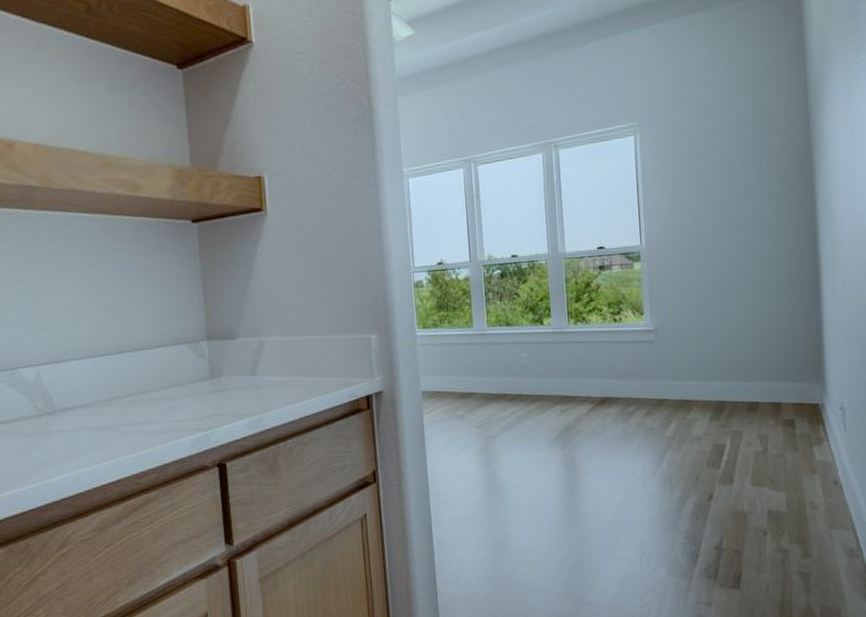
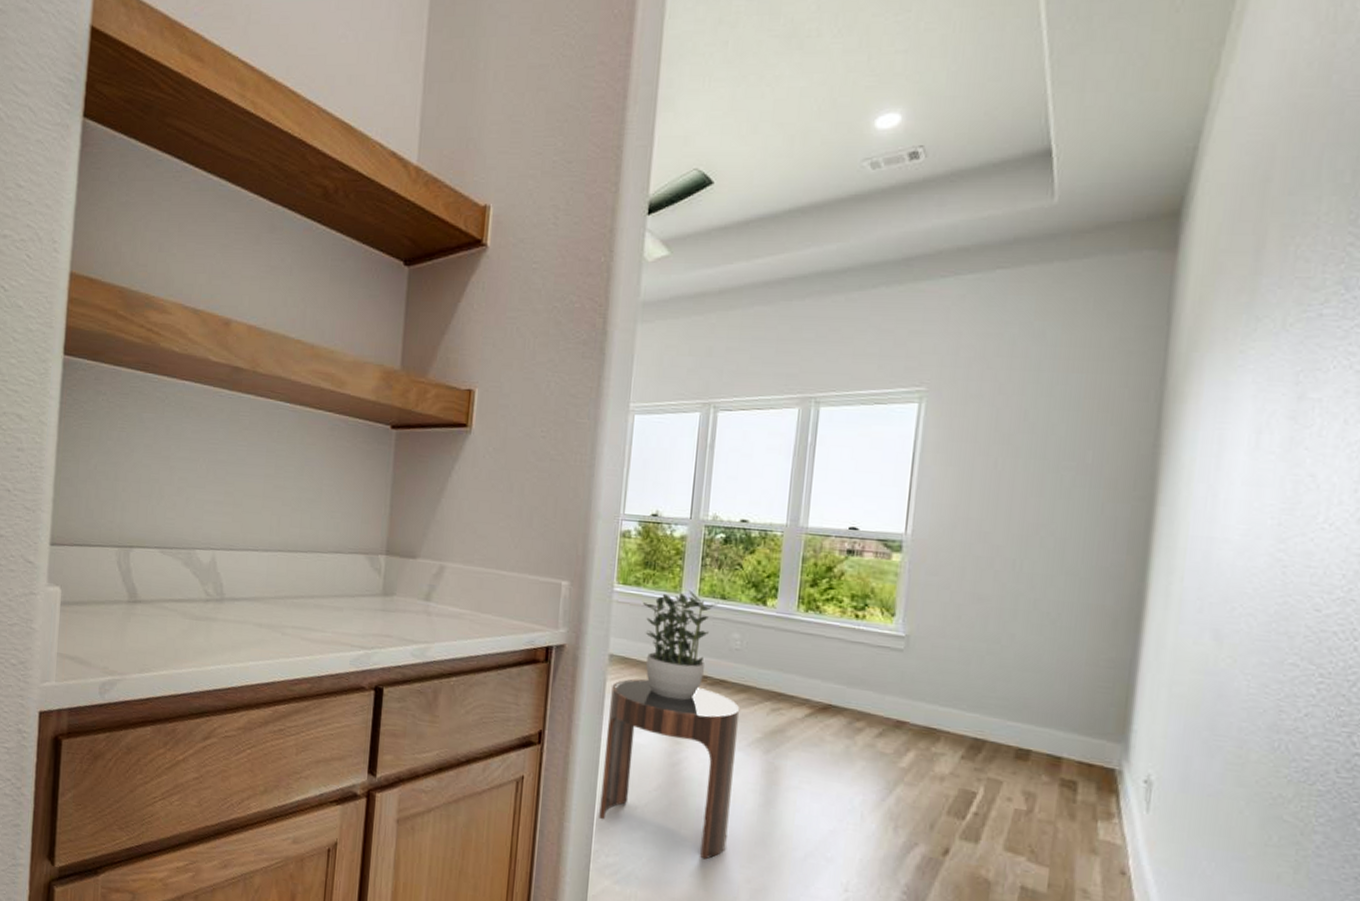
side table: none [428,405,544,549] -> present [599,678,740,860]
potted plant: none [443,323,505,420] -> present [643,590,719,701]

